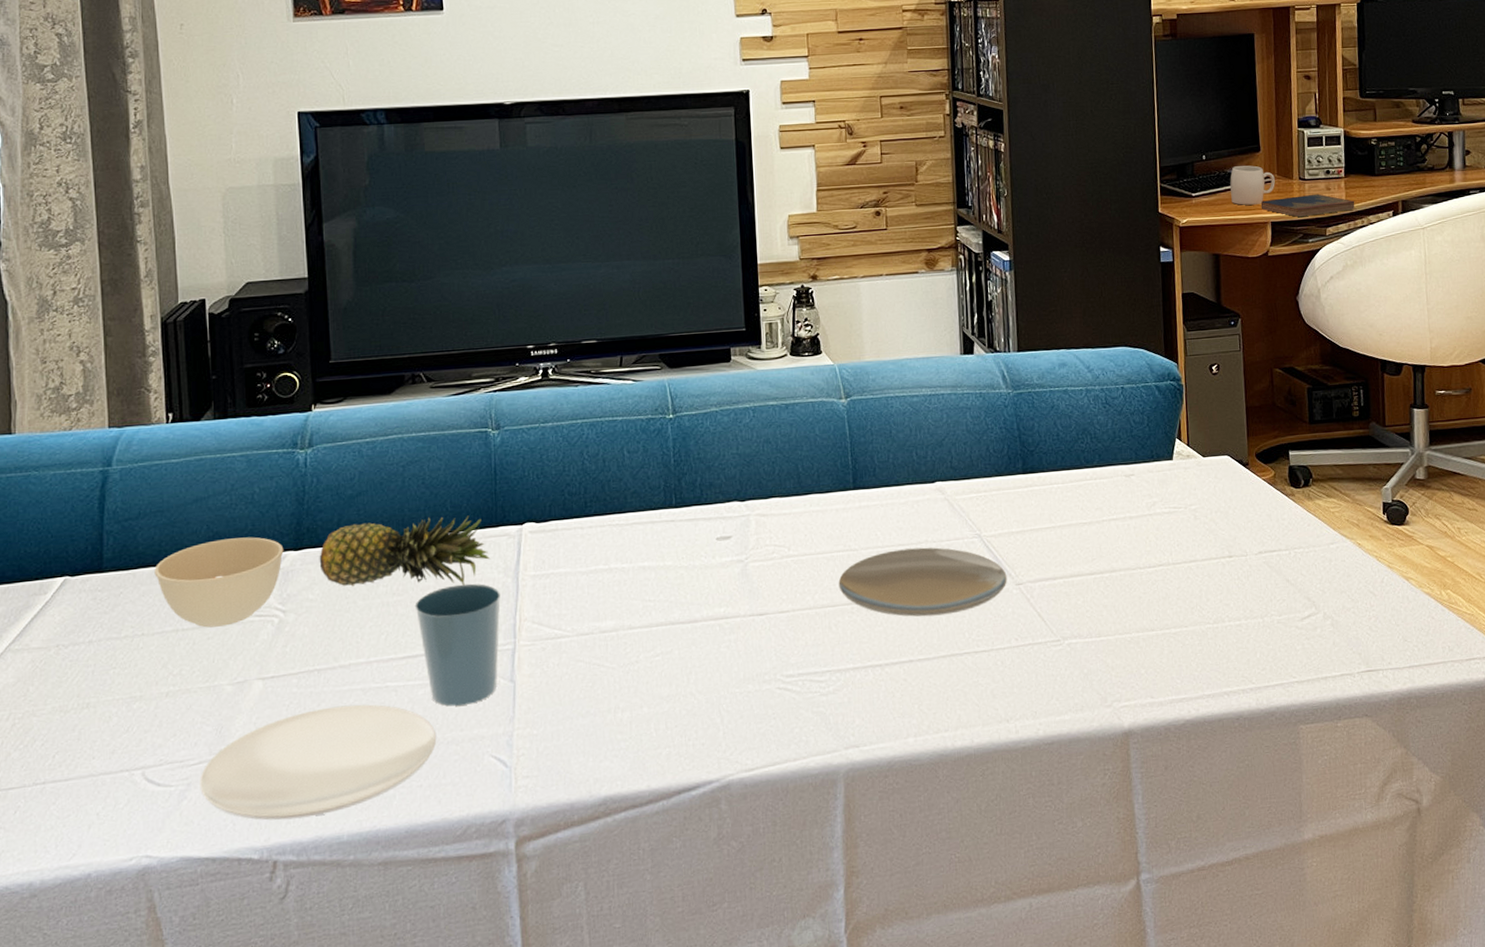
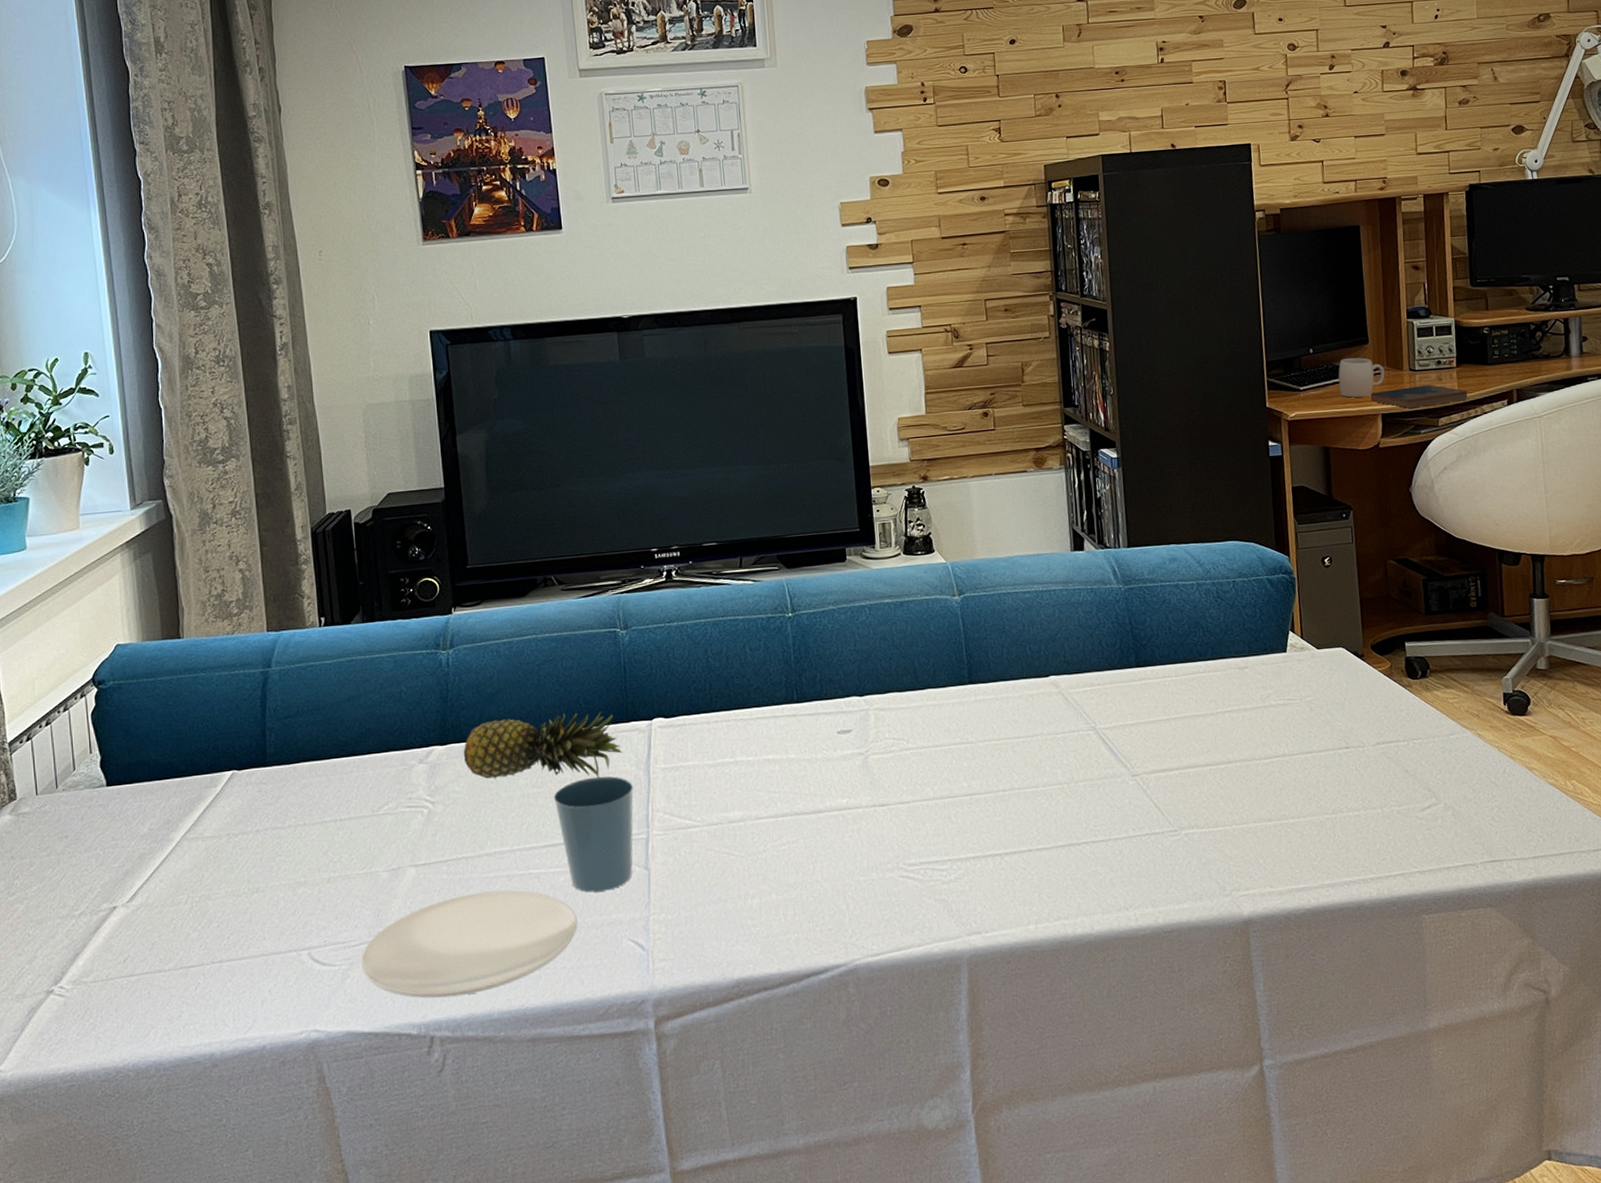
soup bowl: present [154,537,284,628] -> none [313,733,431,818]
plate: present [838,547,1007,617] -> none [956,740,1123,808]

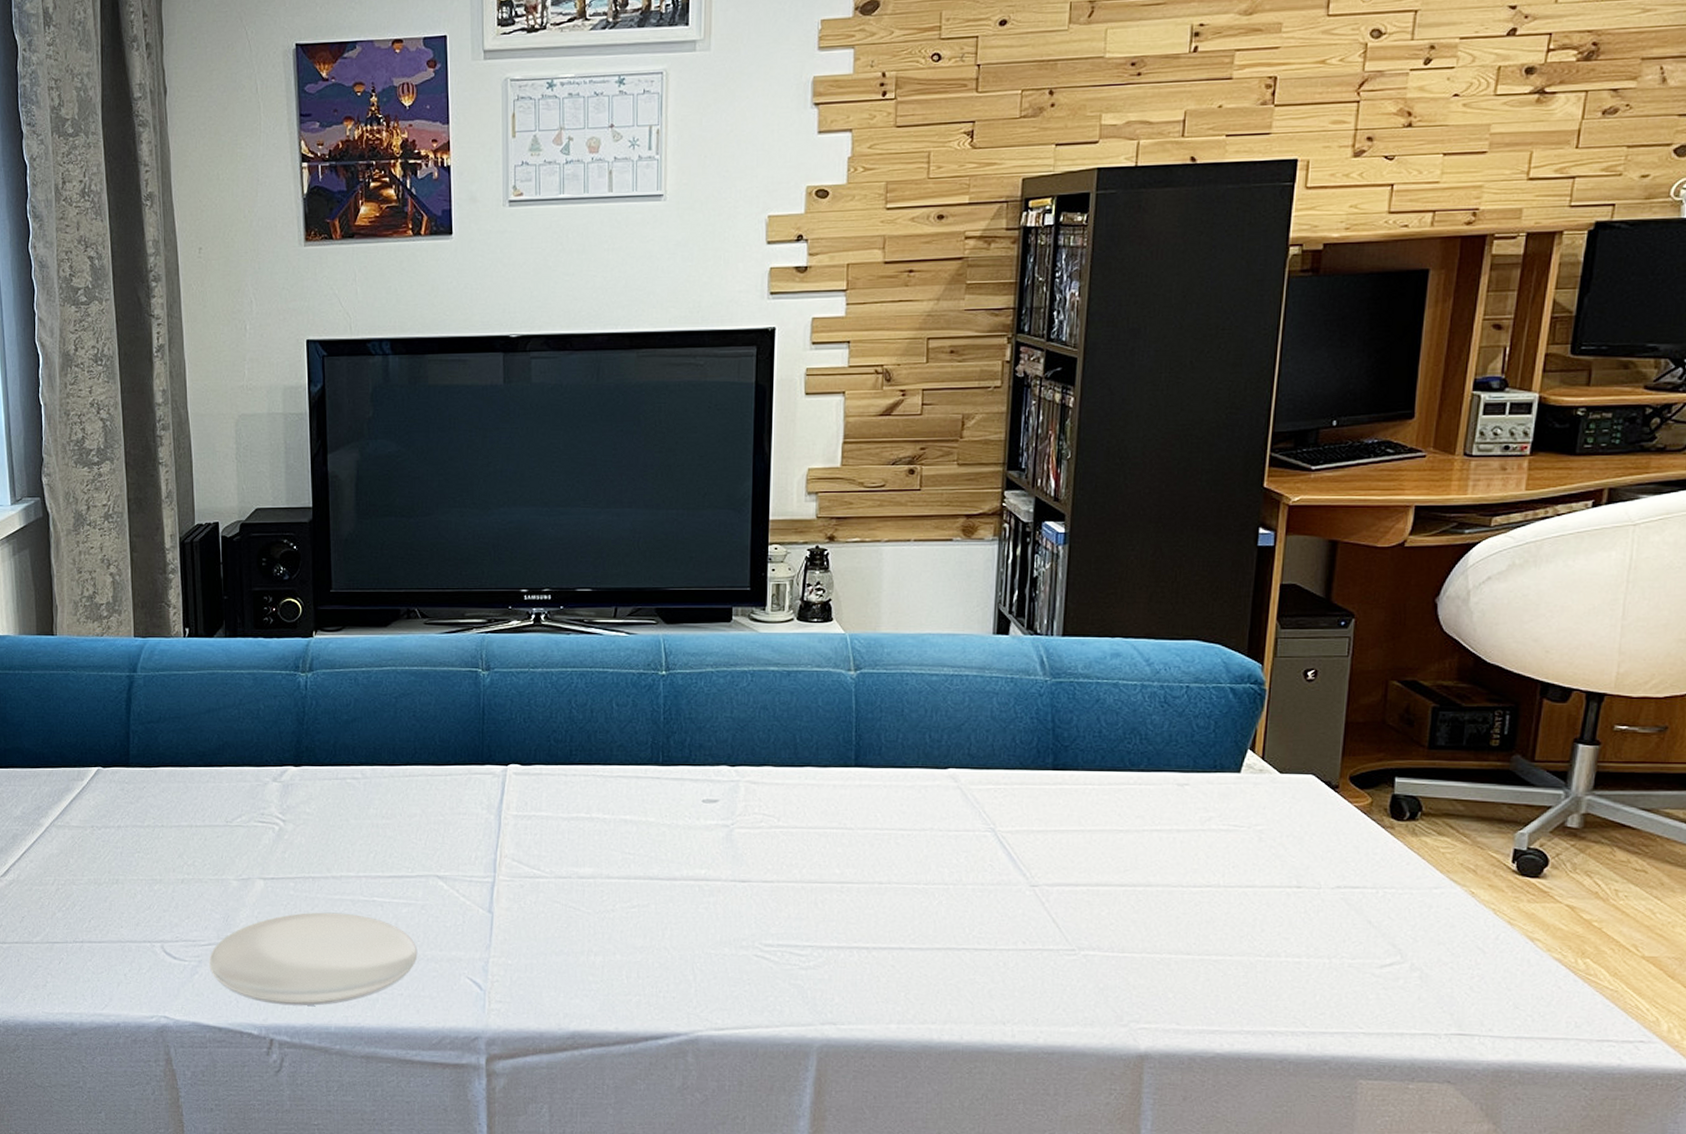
fruit: present [463,711,623,779] -> none [316,747,475,817]
cup: present [553,776,634,892] -> none [402,815,483,928]
mug: present [1338,358,1385,398] -> none [1364,435,1429,484]
hardcover book: present [1370,384,1469,409] -> none [1403,474,1540,503]

